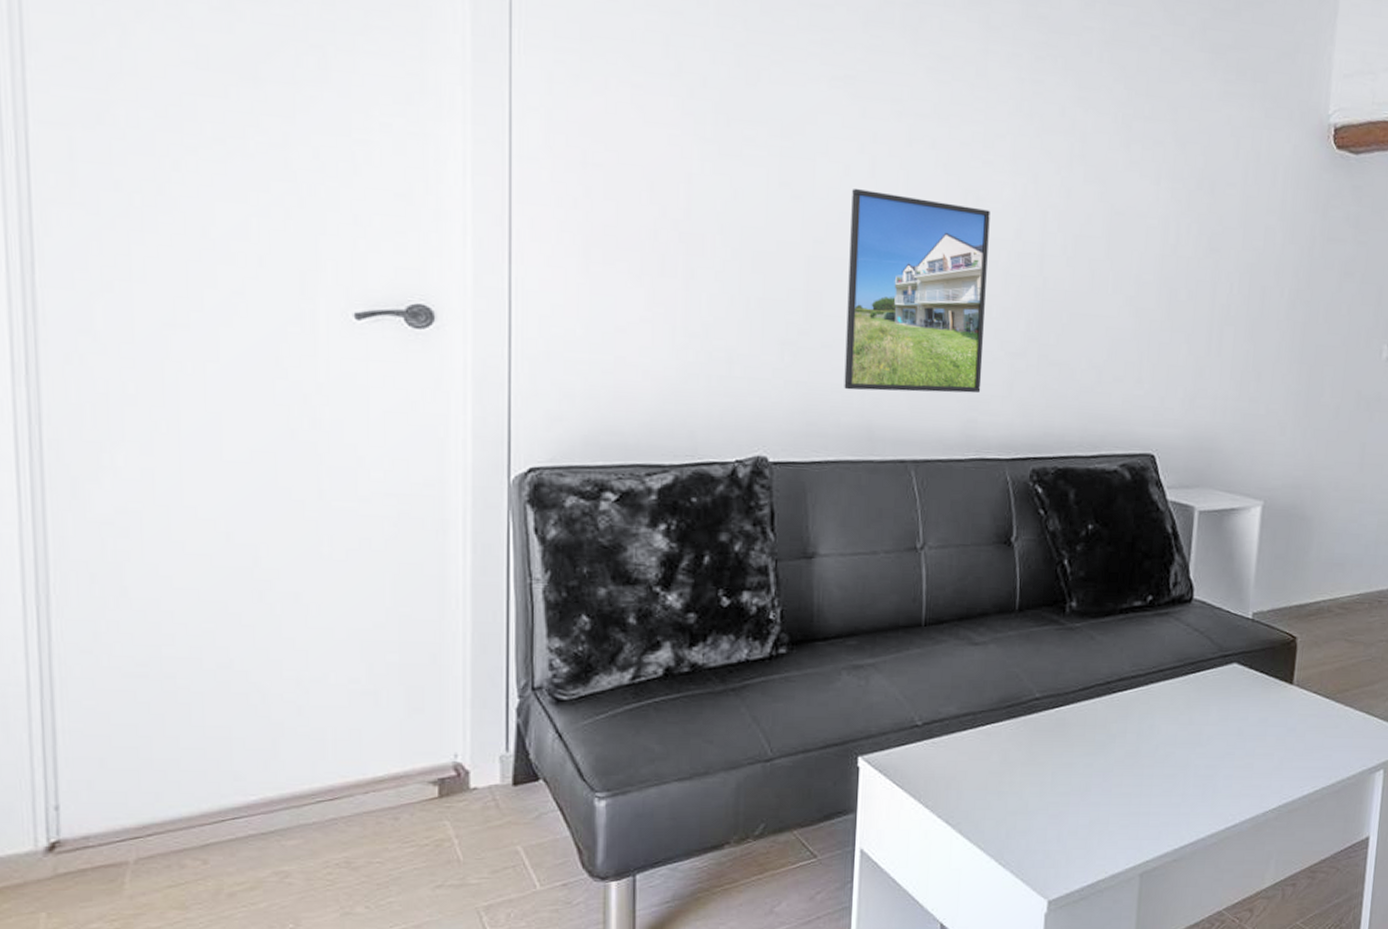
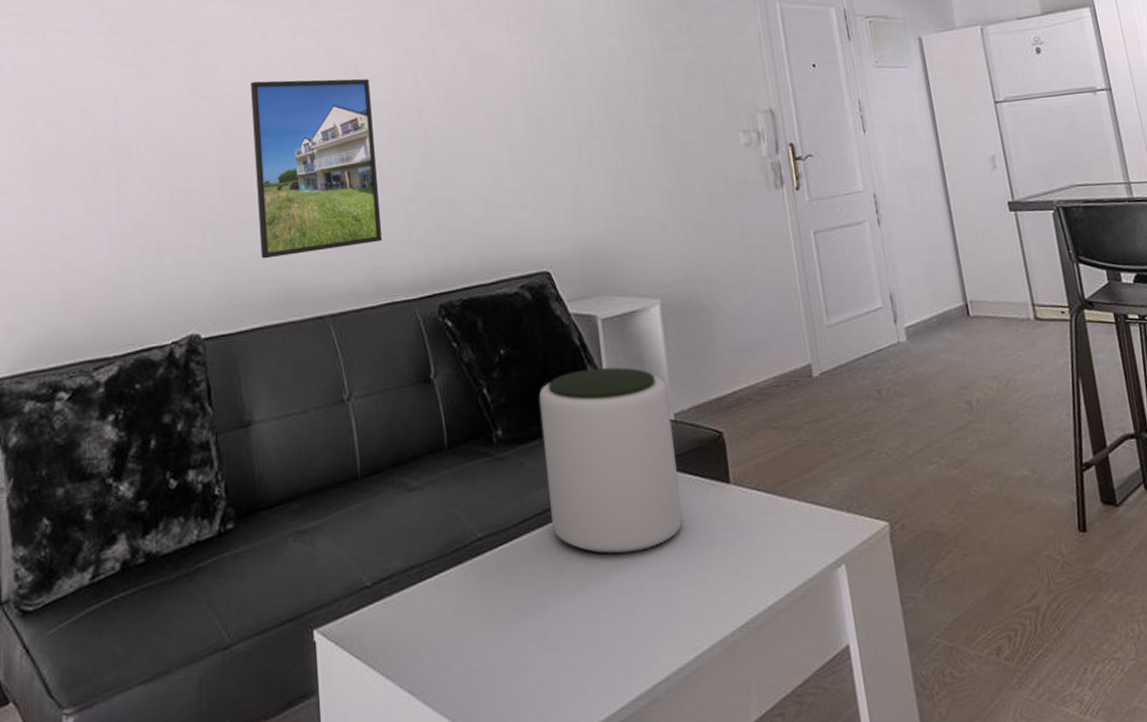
plant pot: none [1111,557,1251,732] -> present [539,366,683,555]

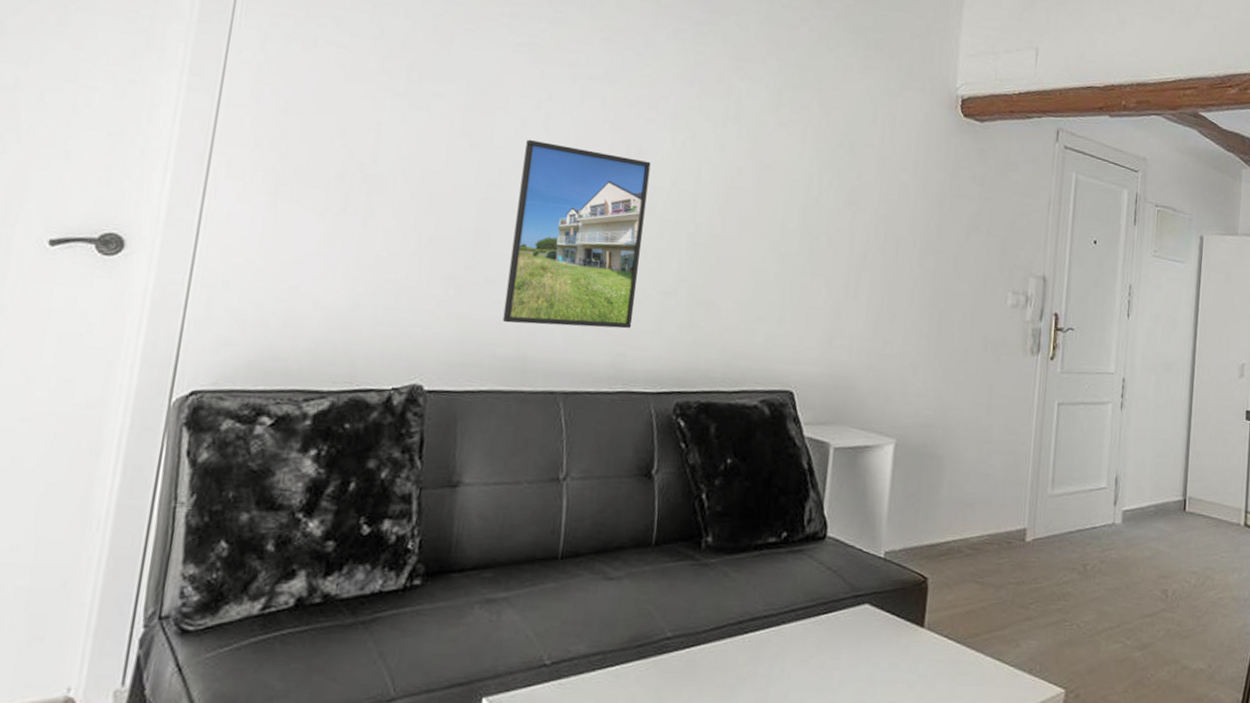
plant pot: present [539,366,683,555] -> none [742,493,884,677]

